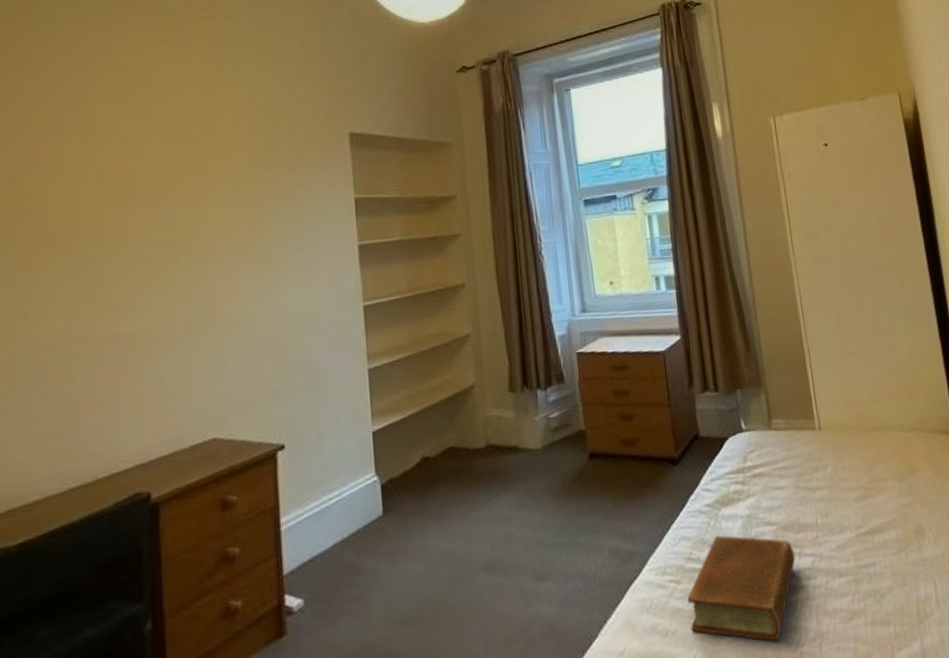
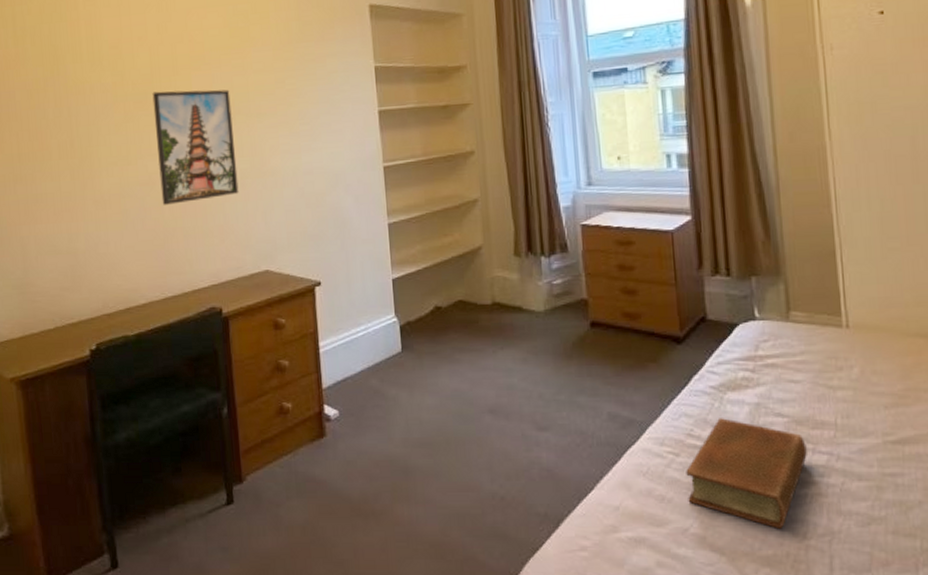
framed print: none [66,227,181,371] -> present [152,89,239,205]

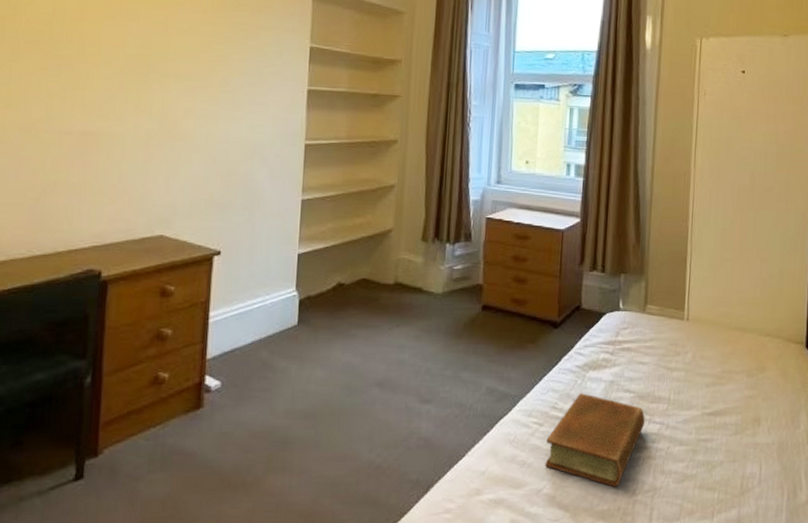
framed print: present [152,89,239,205] -> none [44,33,146,157]

